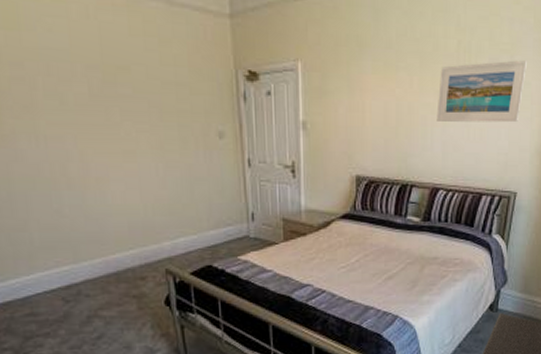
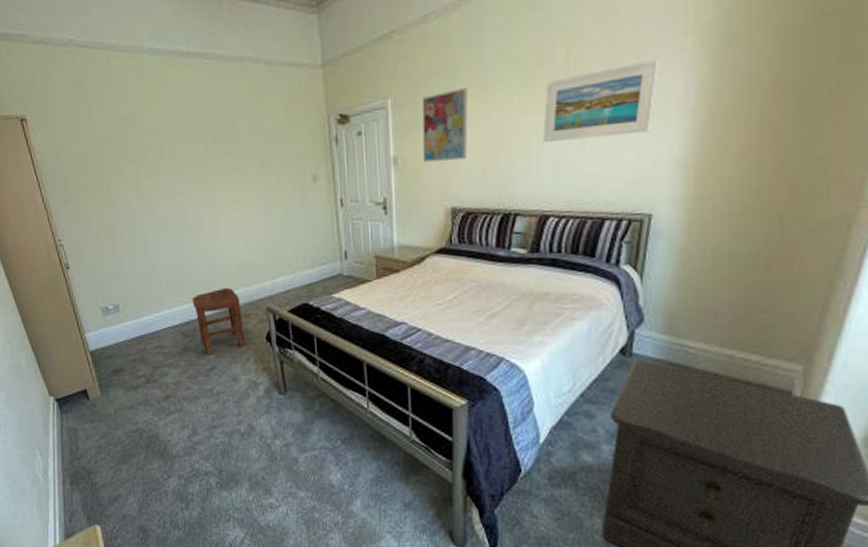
stool: none [75,247,141,321] -> present [192,287,245,354]
wall art: none [330,61,374,131] -> present [421,88,468,163]

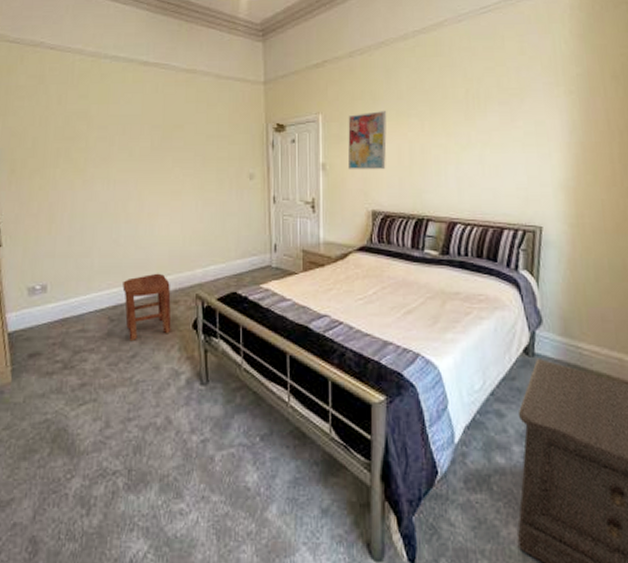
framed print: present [543,58,660,142] -> none [449,101,540,160]

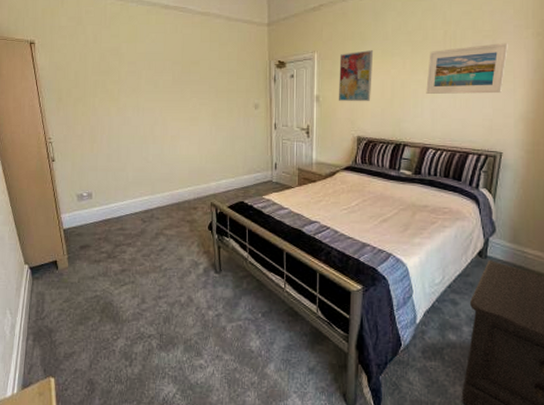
stool: present [122,273,172,340] -> none [152,185,192,238]
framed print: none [449,101,540,160] -> present [426,42,509,94]

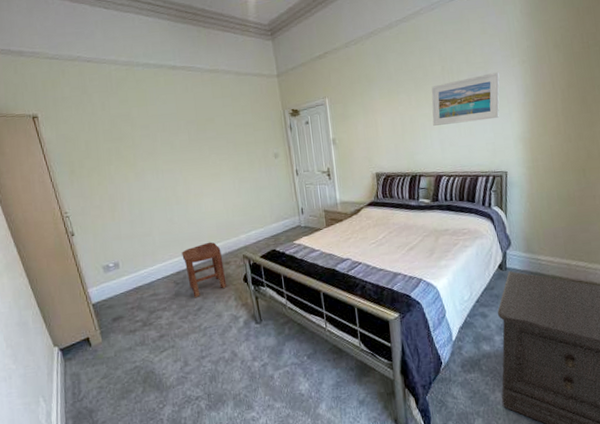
stool: none [152,185,192,238] -> present [182,242,227,297]
wall art: present [338,50,374,102] -> none [349,90,384,142]

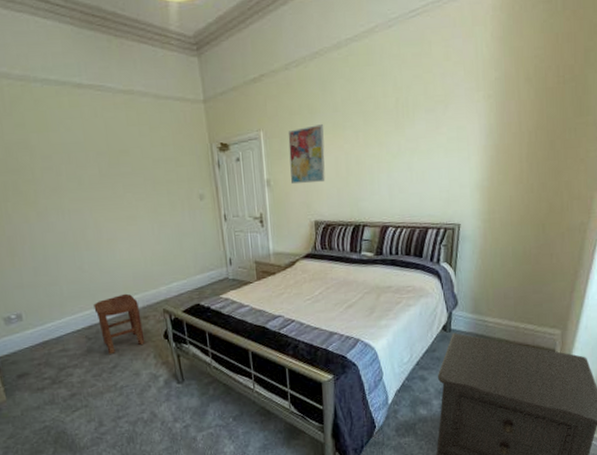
wall art: none [349,90,384,142] -> present [288,124,326,185]
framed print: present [431,71,500,126] -> none [381,107,462,169]

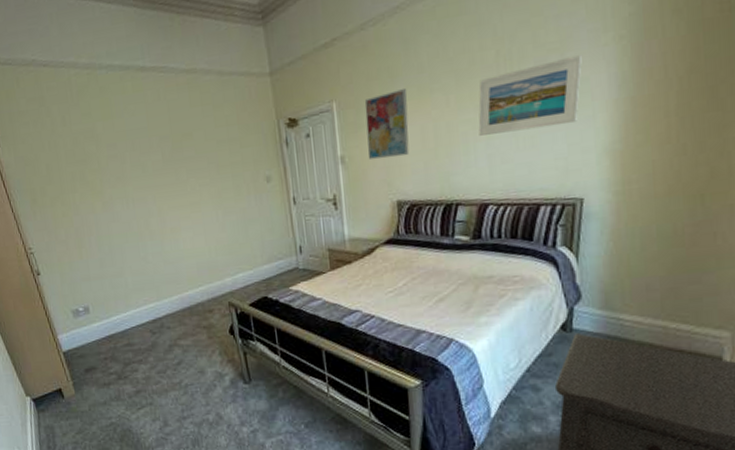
stool: present [94,293,145,354] -> none [158,285,210,350]
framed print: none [381,107,462,169] -> present [478,53,583,136]

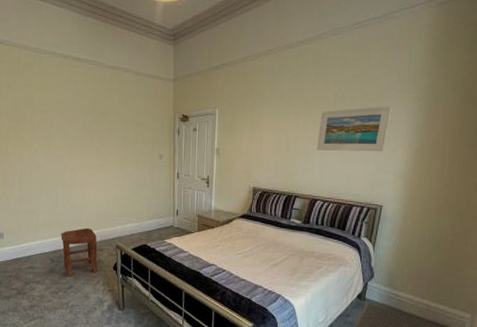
stool: none [158,285,210,350] -> present [61,228,98,276]
wall art: present [364,89,410,160] -> none [236,108,271,156]

